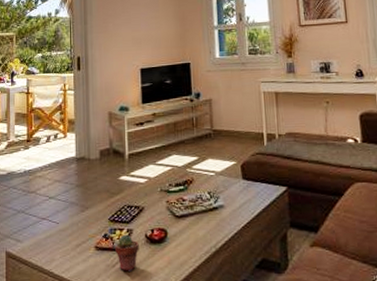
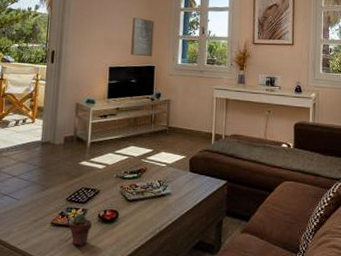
wall art: none [160,11,187,54] -> present [131,17,154,57]

